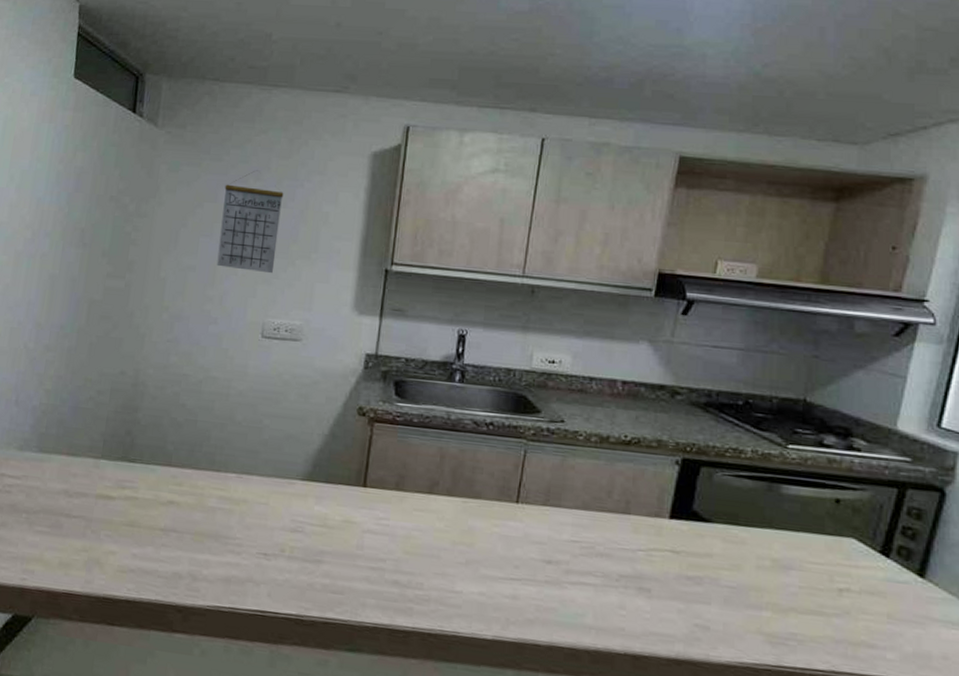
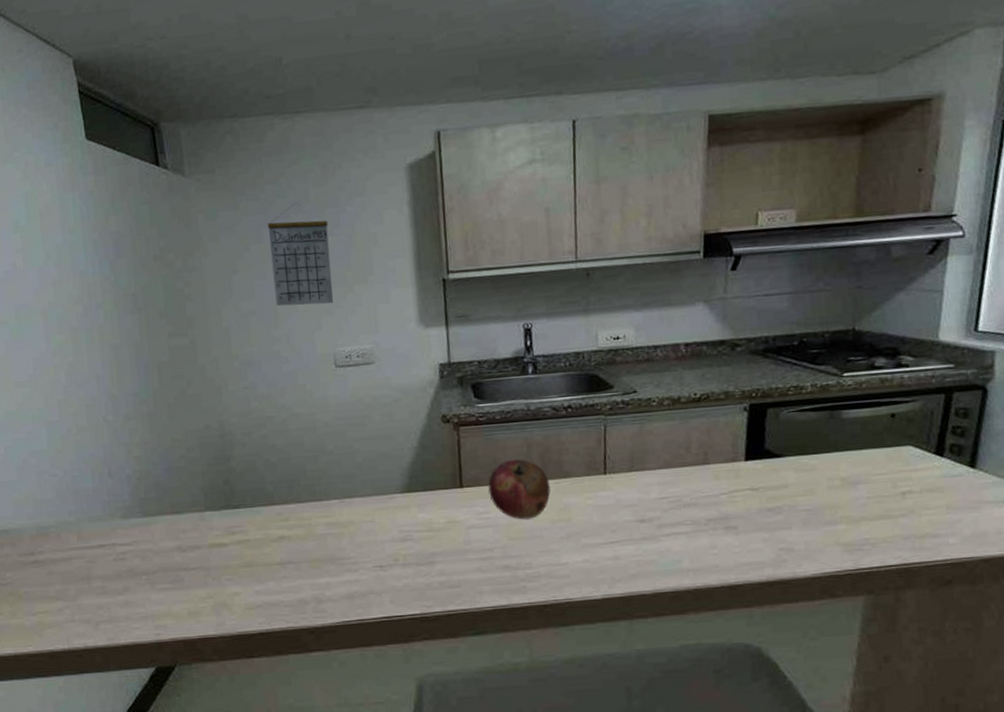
fruit: none [392,467,458,536] -> present [488,459,551,520]

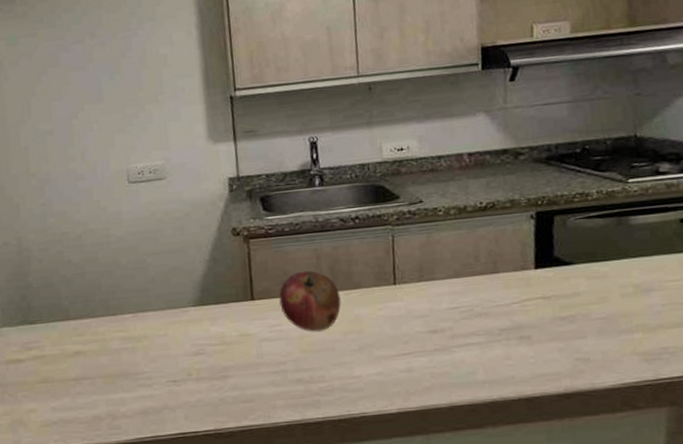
calendar: present [267,203,334,307] -> none [64,28,126,126]

